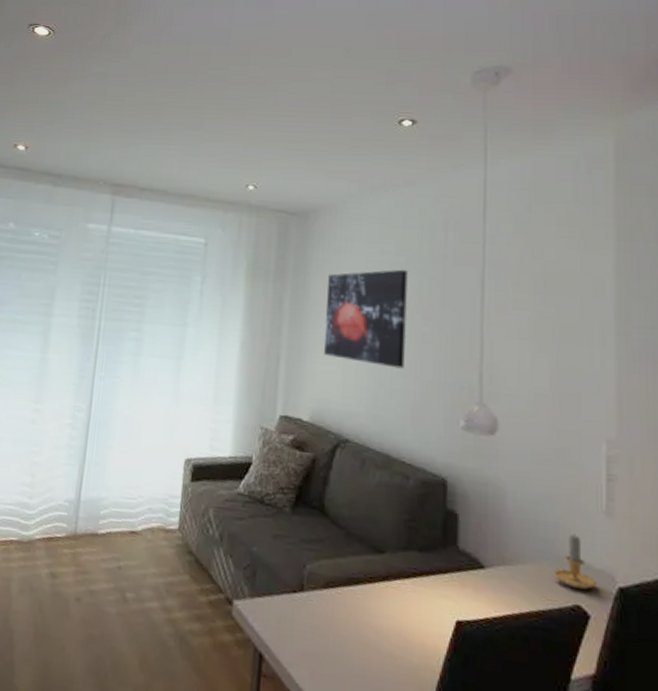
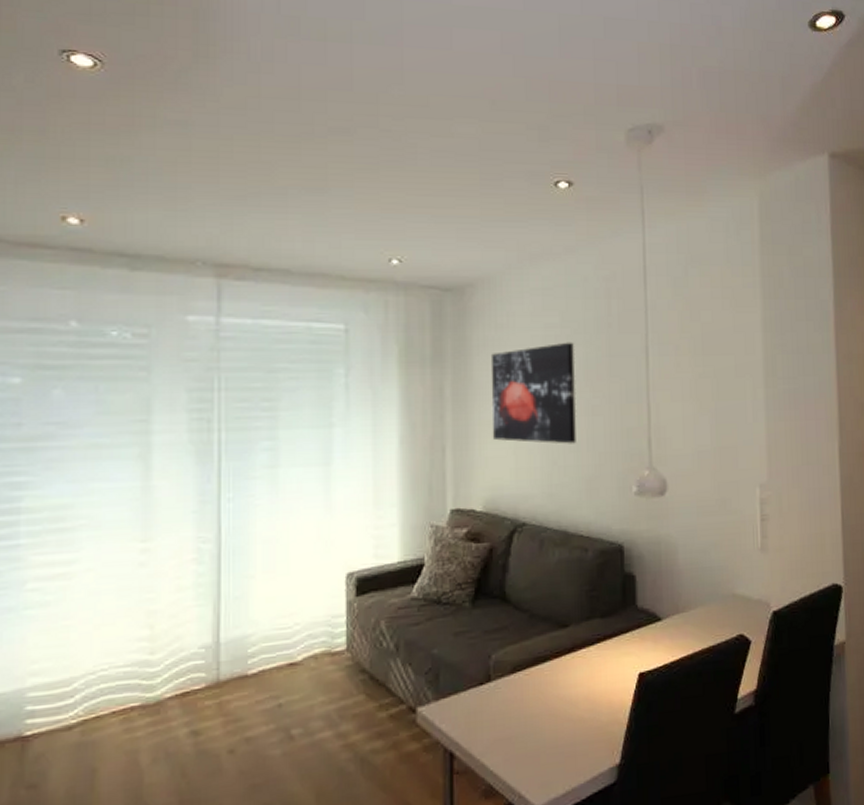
candle: present [552,534,598,590] -> none [719,573,756,621]

